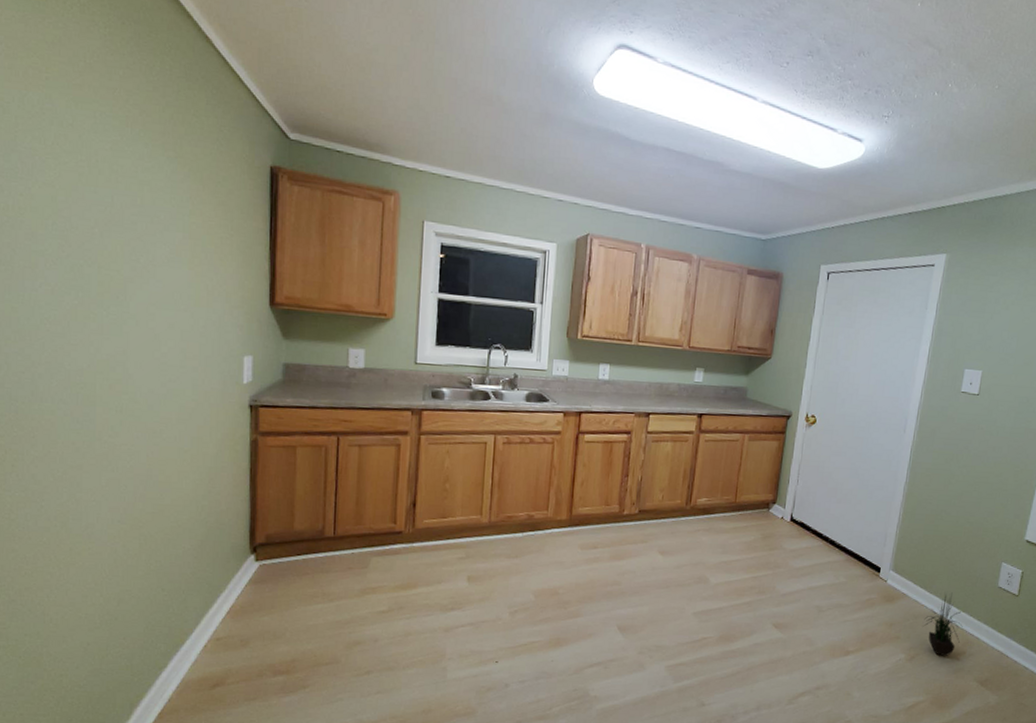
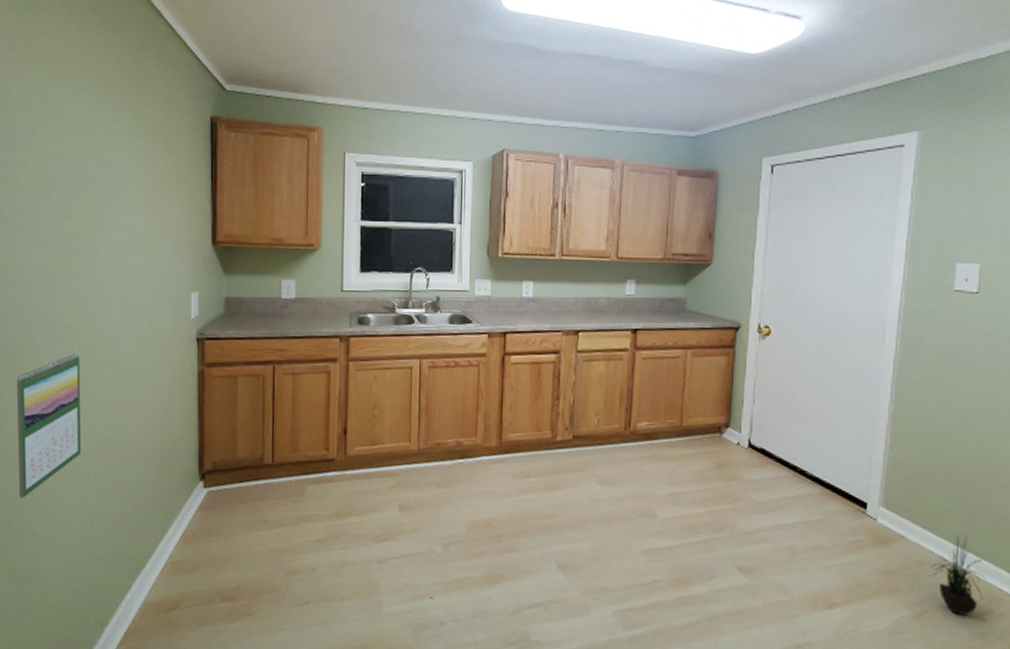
calendar: none [20,416,106,576] -> present [16,353,82,499]

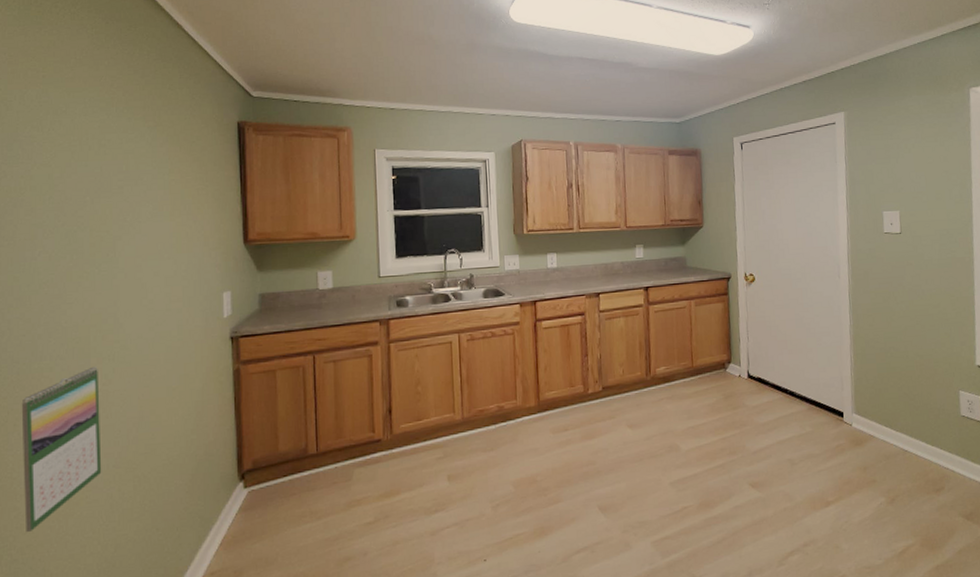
potted plant: present [930,535,986,617] -> none [896,427,936,495]

